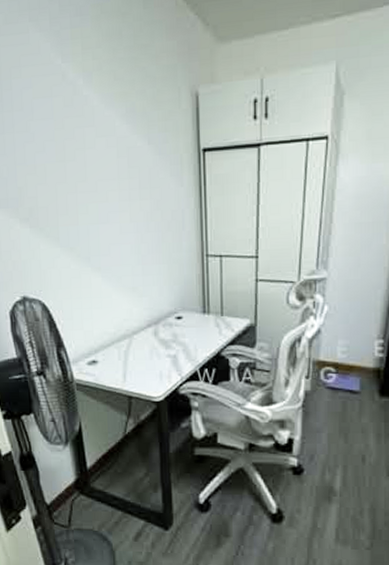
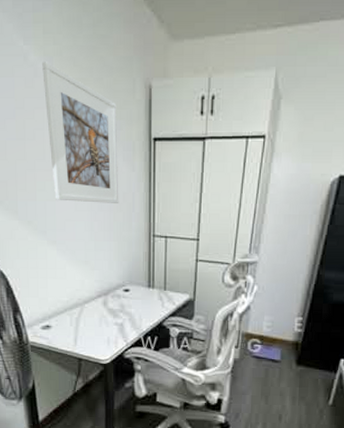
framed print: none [81,78,168,224] -> present [42,62,119,203]

